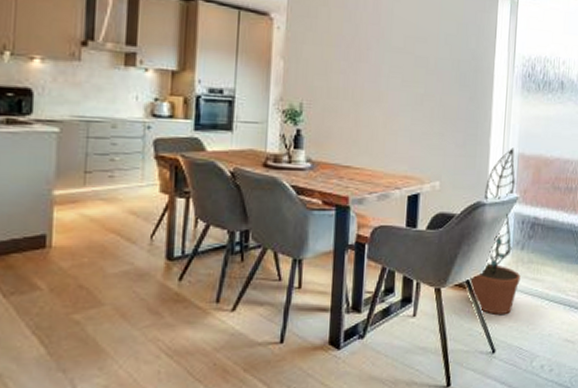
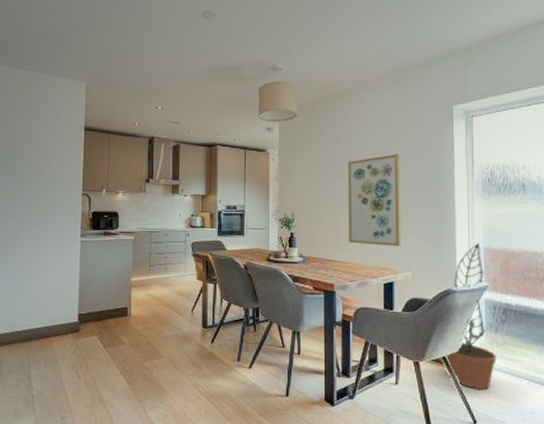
wall art: none [369,34,436,150] -> present [348,154,401,246]

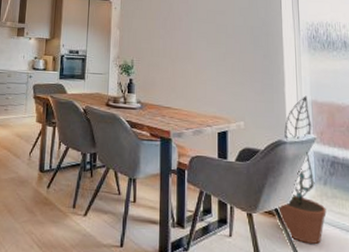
wall art: present [348,154,401,246] -> none [184,8,234,96]

